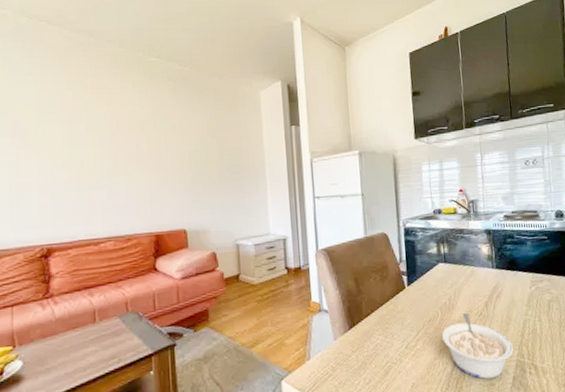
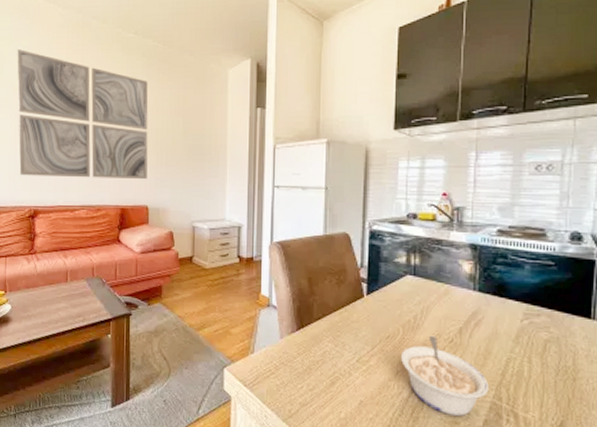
wall art: none [14,74,183,212] -> present [17,49,148,180]

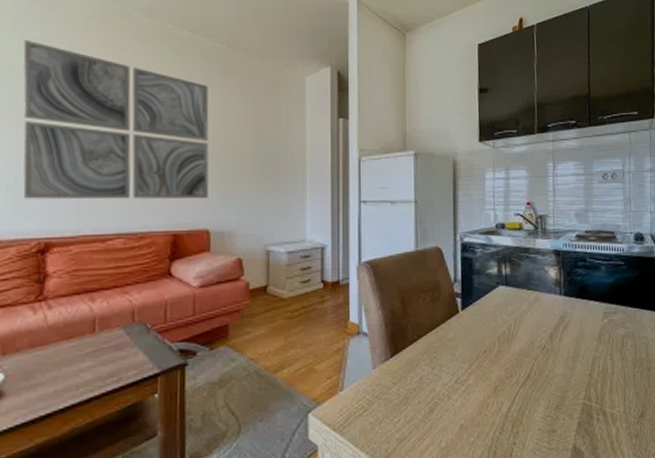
legume: present [401,335,490,416] -> none [498,344,581,424]

